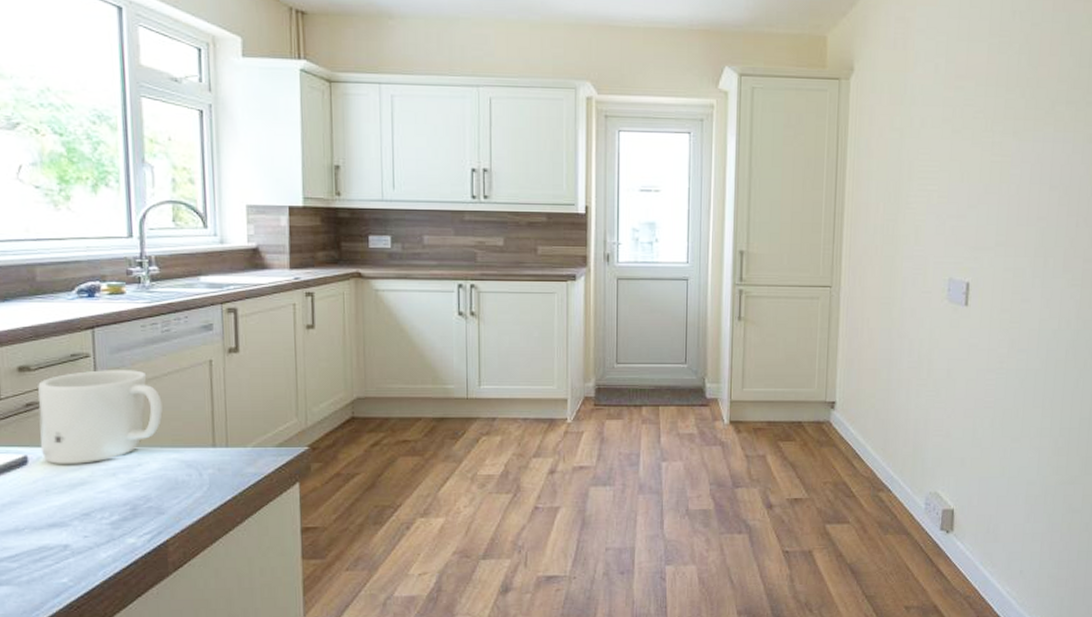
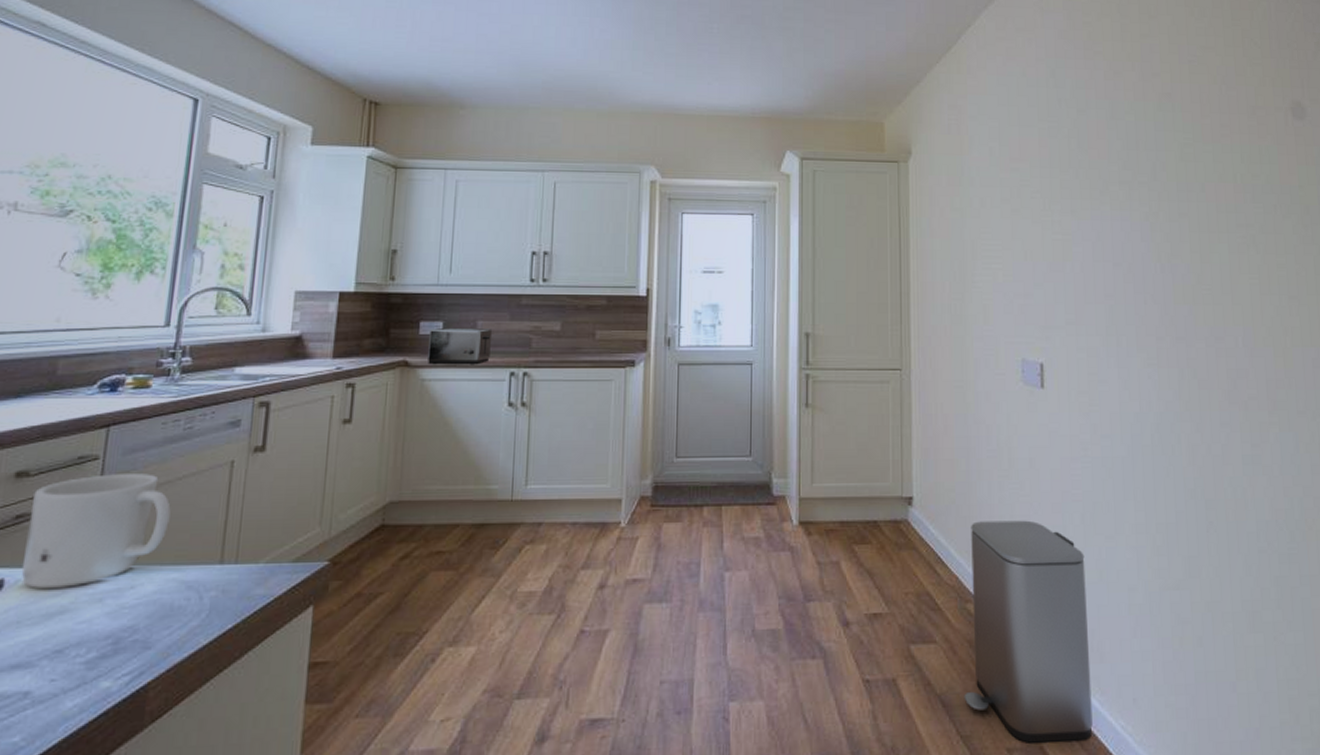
toaster: none [378,241,439,277] -> present [426,327,493,365]
pedal bin: none [870,423,990,603] -> present [964,520,1093,743]

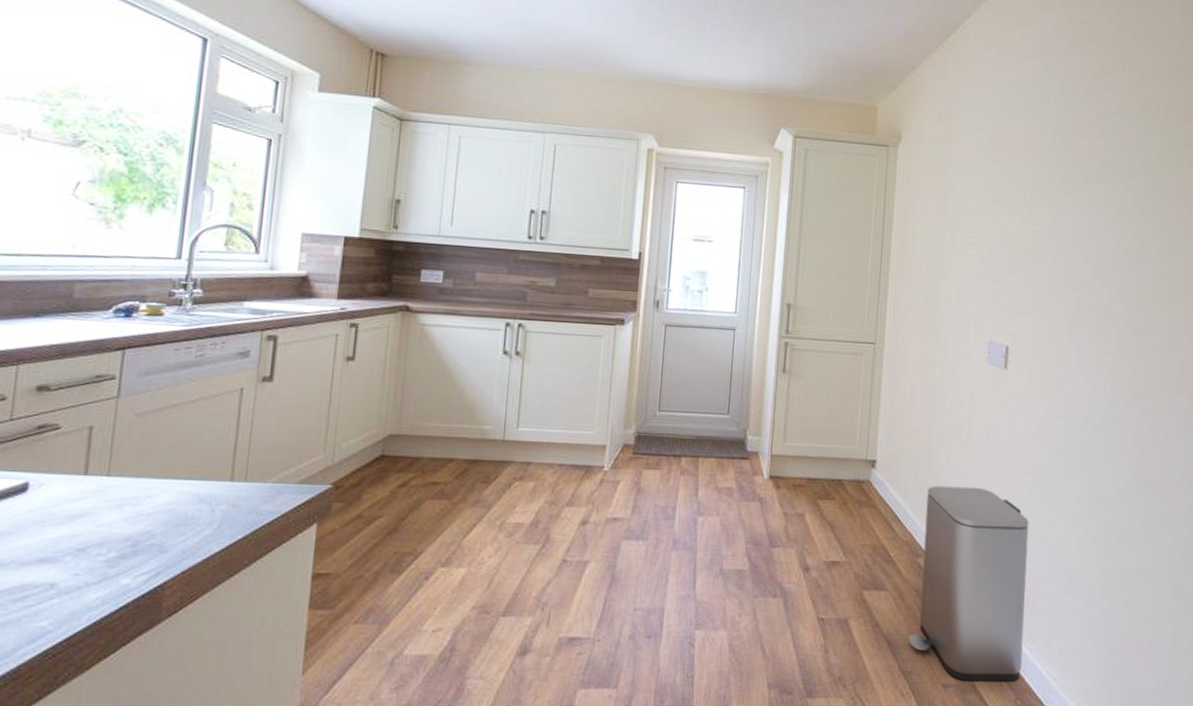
mug: present [21,474,171,588] -> none [44,393,184,493]
toaster: present [426,327,493,365] -> none [427,276,491,314]

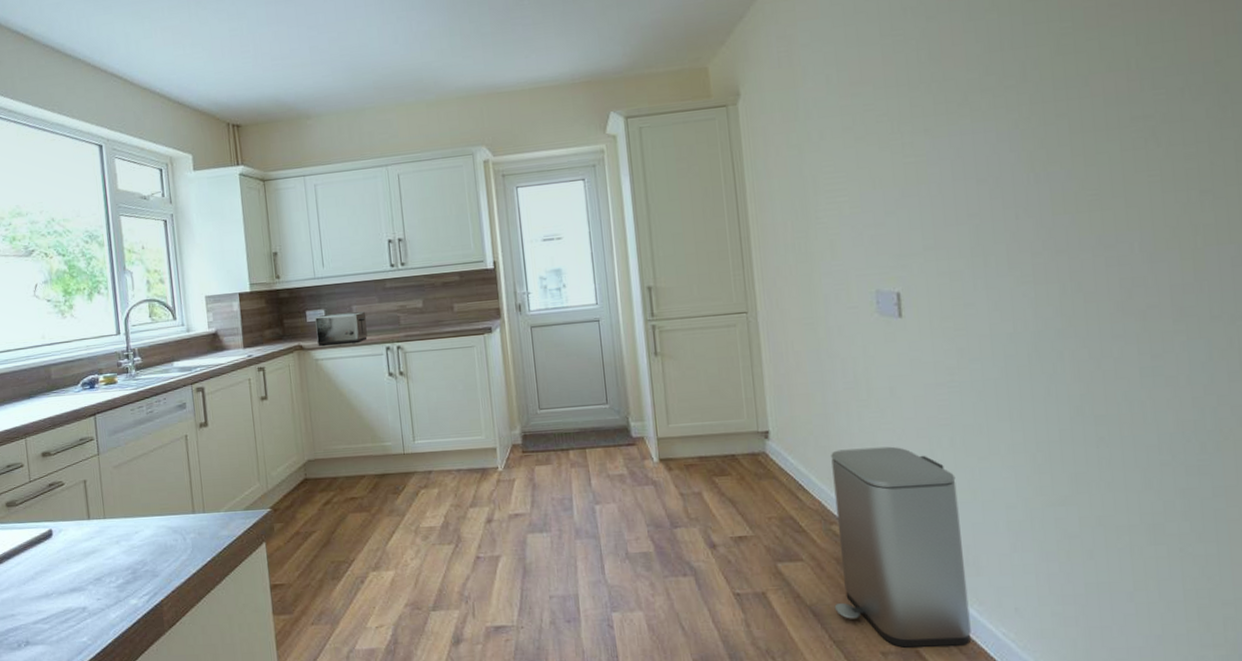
toaster: none [427,276,491,314] -> present [315,311,368,347]

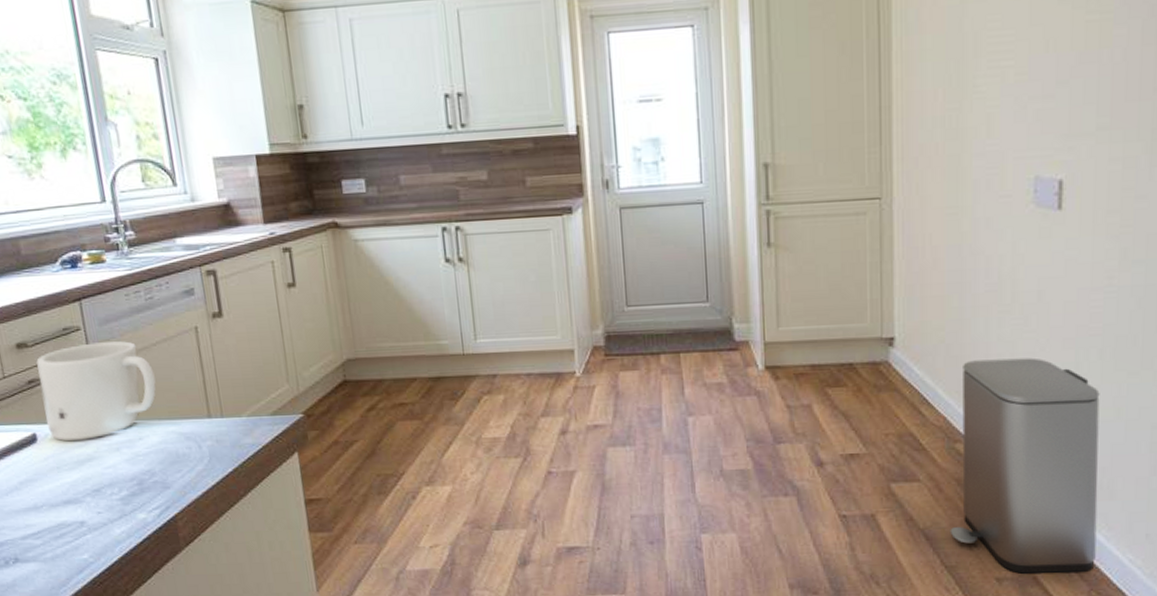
mug: none [57,448,152,536] -> present [36,341,157,441]
toaster: present [315,311,368,347] -> none [353,183,419,225]

